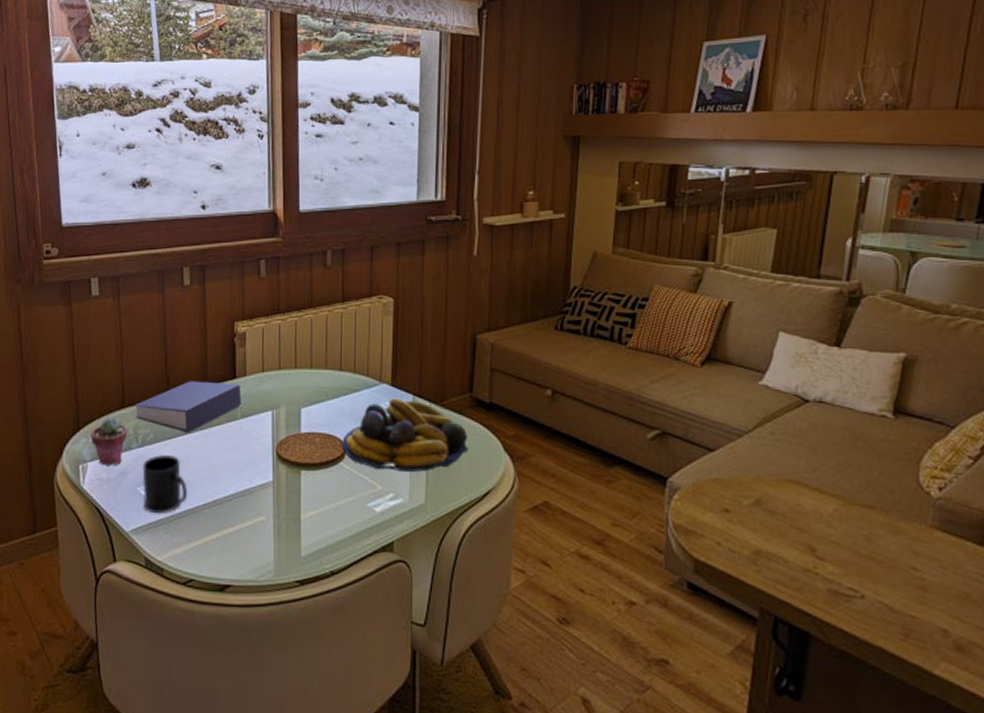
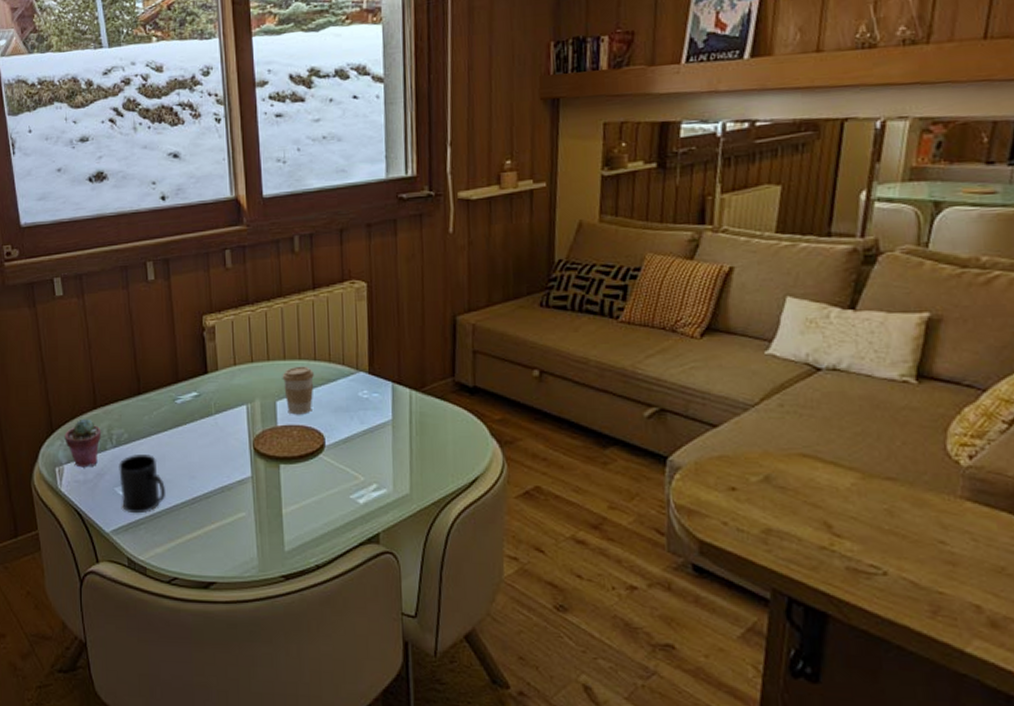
book: present [134,381,242,433] -> none [105,378,215,431]
coffee cup: none [308,375,339,423] -> present [282,366,314,415]
fruit bowl: present [342,398,469,472] -> none [320,386,453,461]

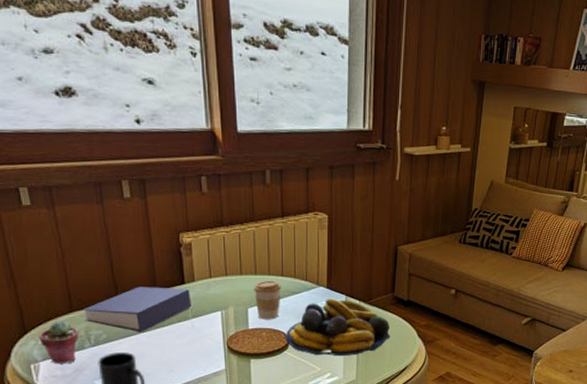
book: none [105,378,215,431] -> present [82,287,192,333]
fruit bowl: none [320,386,453,461] -> present [286,298,391,356]

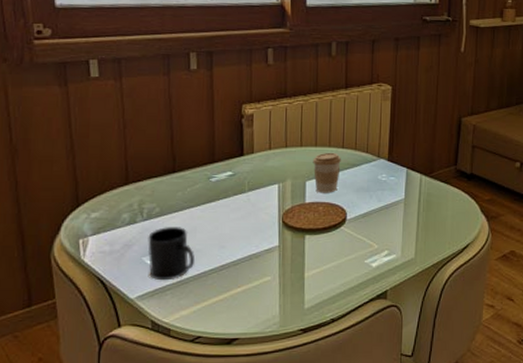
potted succulent: present [39,322,79,364] -> none [91,194,131,239]
book: present [82,287,192,333] -> none [138,158,249,206]
fruit bowl: present [286,298,391,356] -> none [343,171,452,232]

